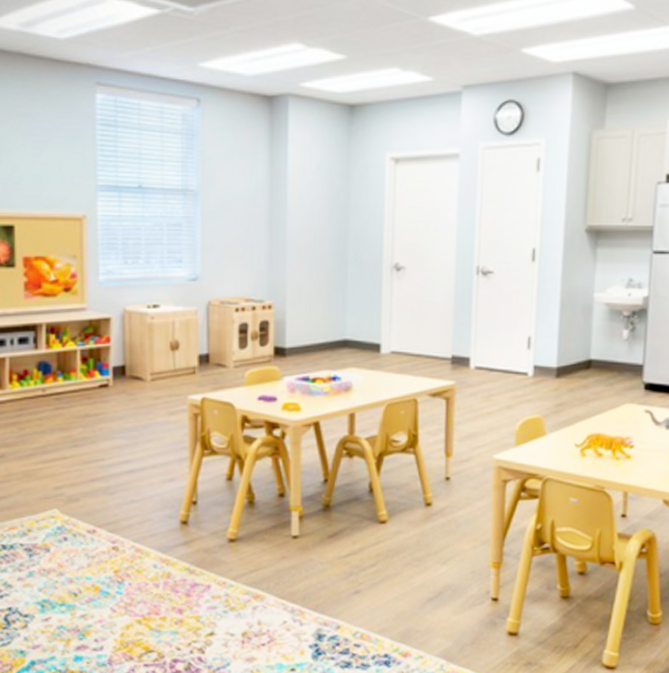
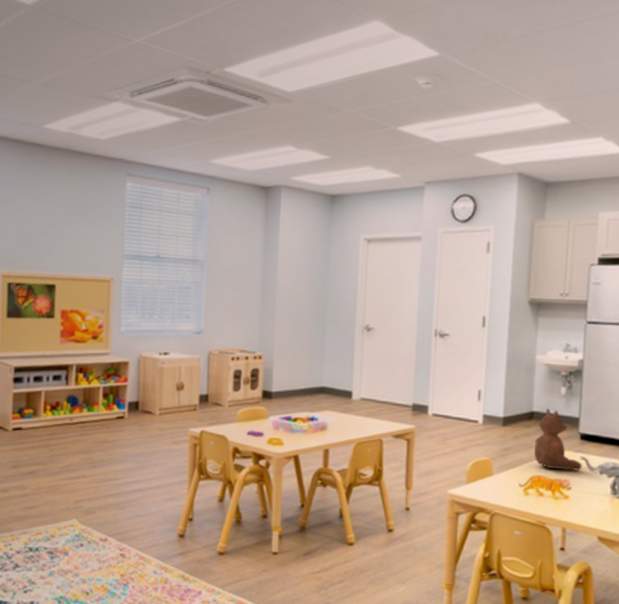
teddy bear: none [592,355,647,426] -> present [534,408,583,471]

